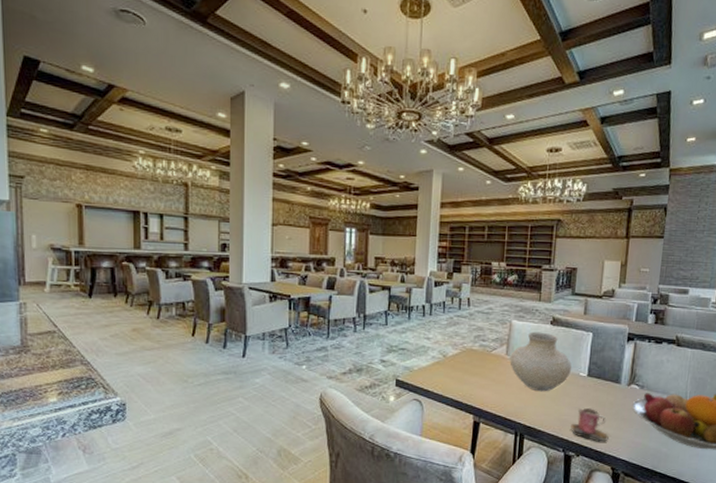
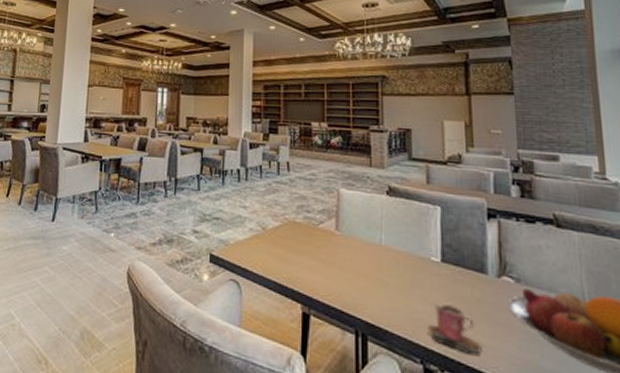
vase: present [510,331,572,392] -> none [341,203,420,280]

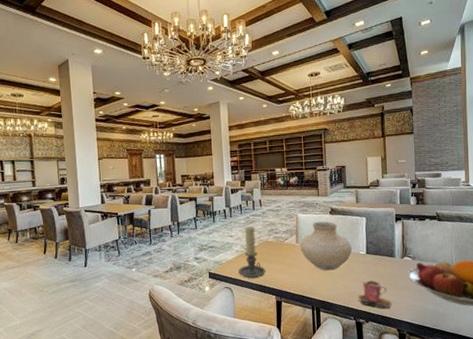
candle holder: none [251,196,289,274] -> present [239,226,266,279]
vase: none [341,203,420,280] -> present [300,221,353,271]

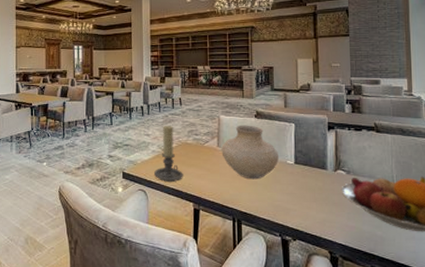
mug: present [358,280,391,309] -> none [284,193,322,226]

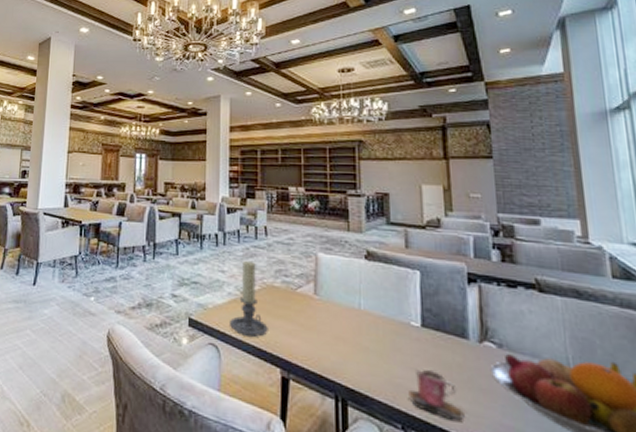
vase: present [221,125,280,180] -> none [319,267,400,345]
mug: none [284,193,322,226] -> present [408,369,464,420]

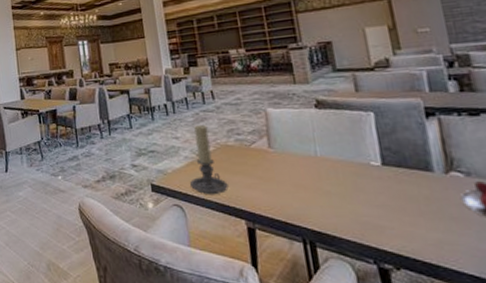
mug: present [408,369,464,420] -> none [376,204,438,250]

